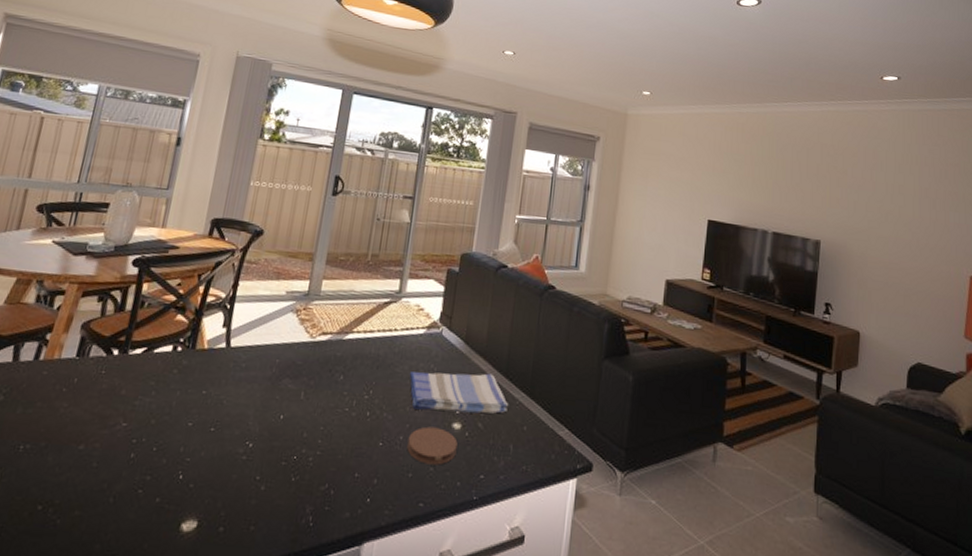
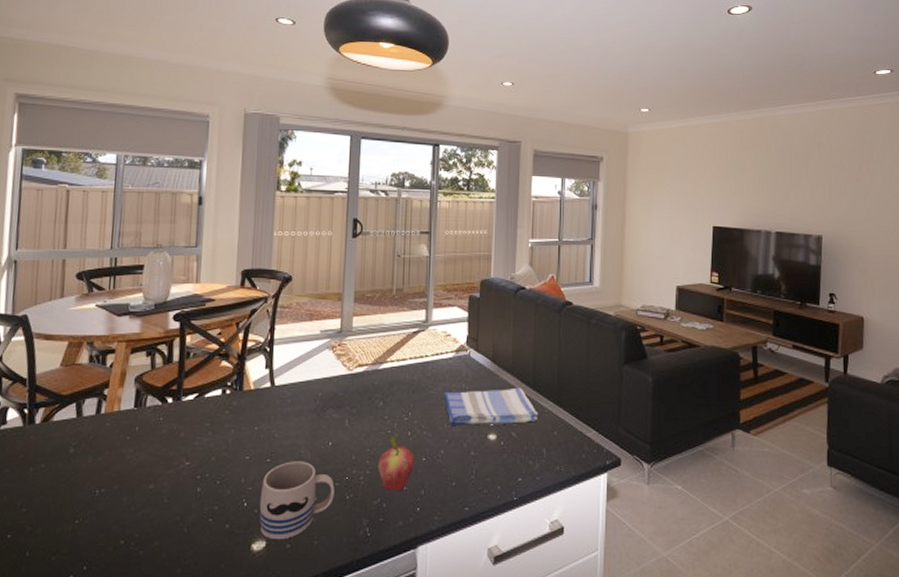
mug: none [193,432,281,522] -> present [259,461,335,540]
fruit: none [330,409,371,477] -> present [378,431,415,491]
coaster: present [407,426,458,465] -> none [448,440,494,473]

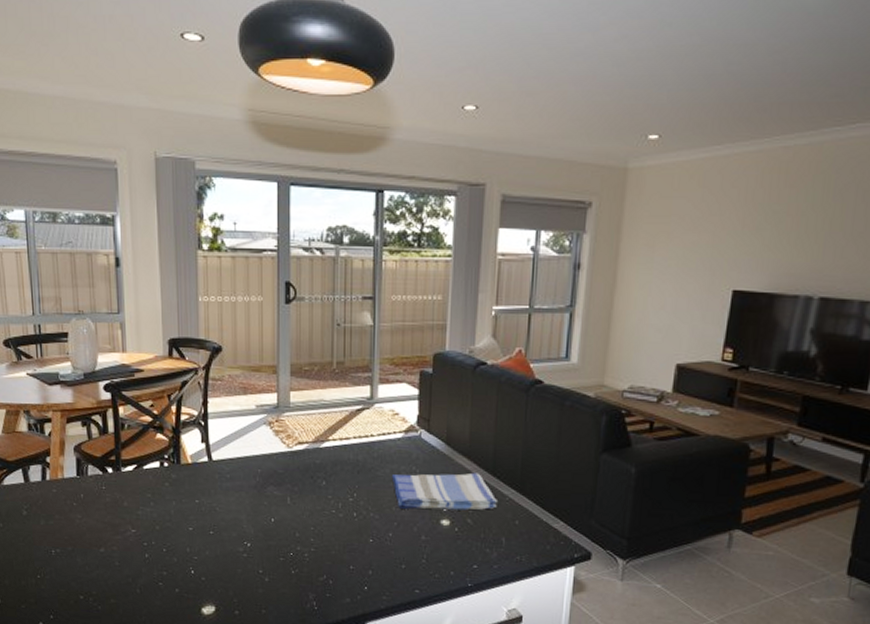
mug: present [259,461,335,540] -> none [206,534,279,607]
fruit: present [378,431,415,491] -> none [323,511,361,569]

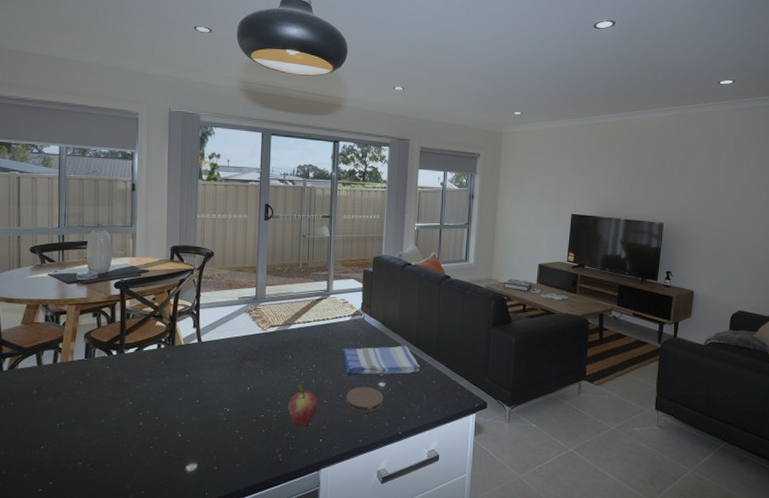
fruit: none [323,511,361,569] -> present [288,379,318,426]
coaster: none [397,524,448,558] -> present [346,386,384,413]

